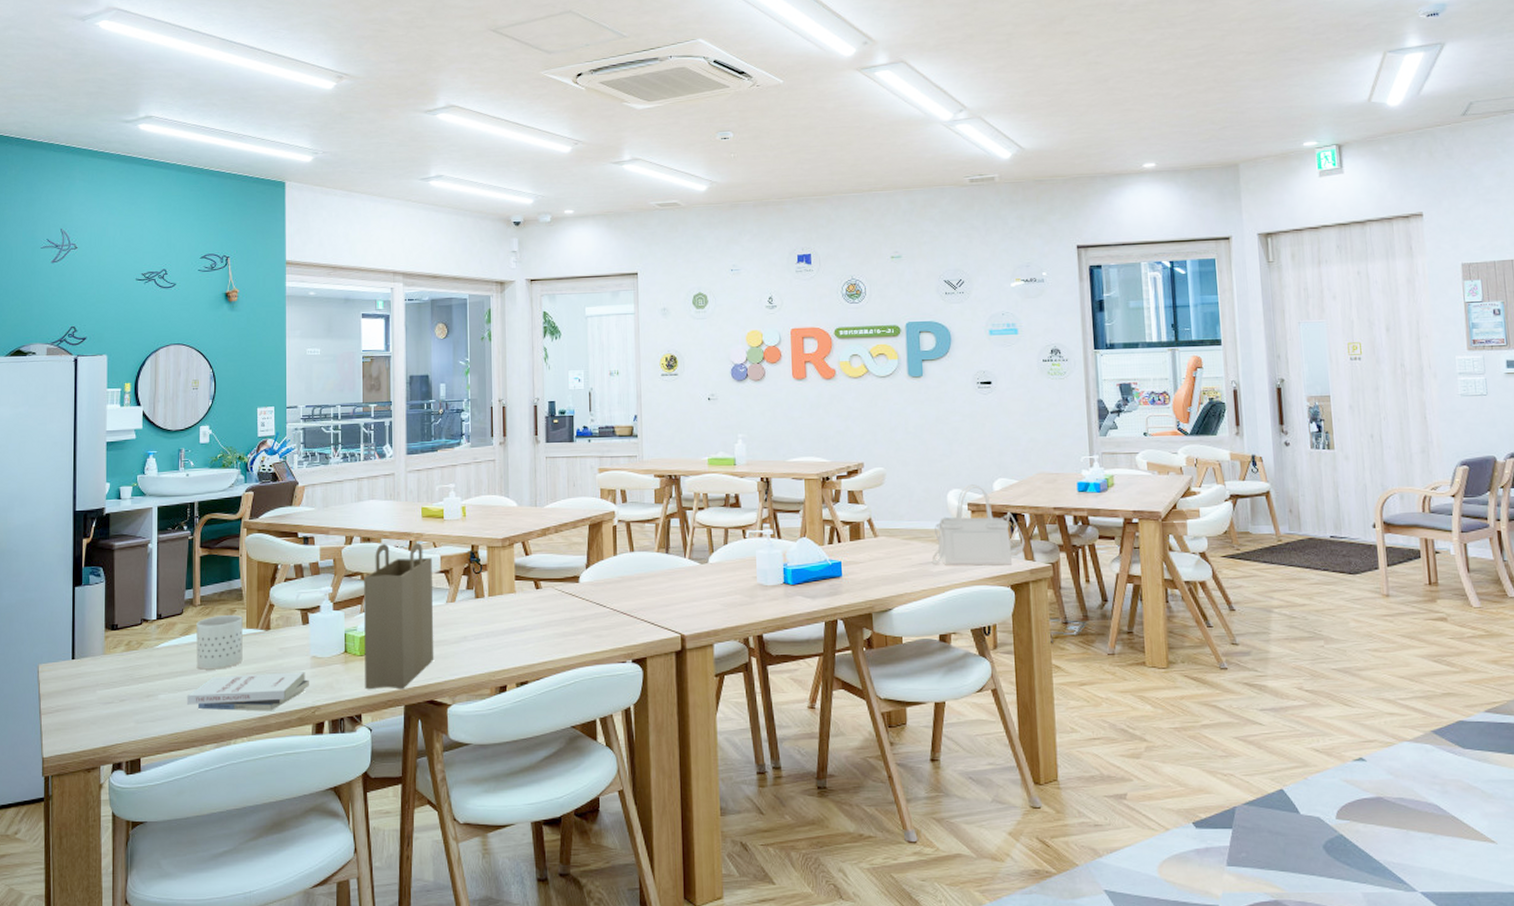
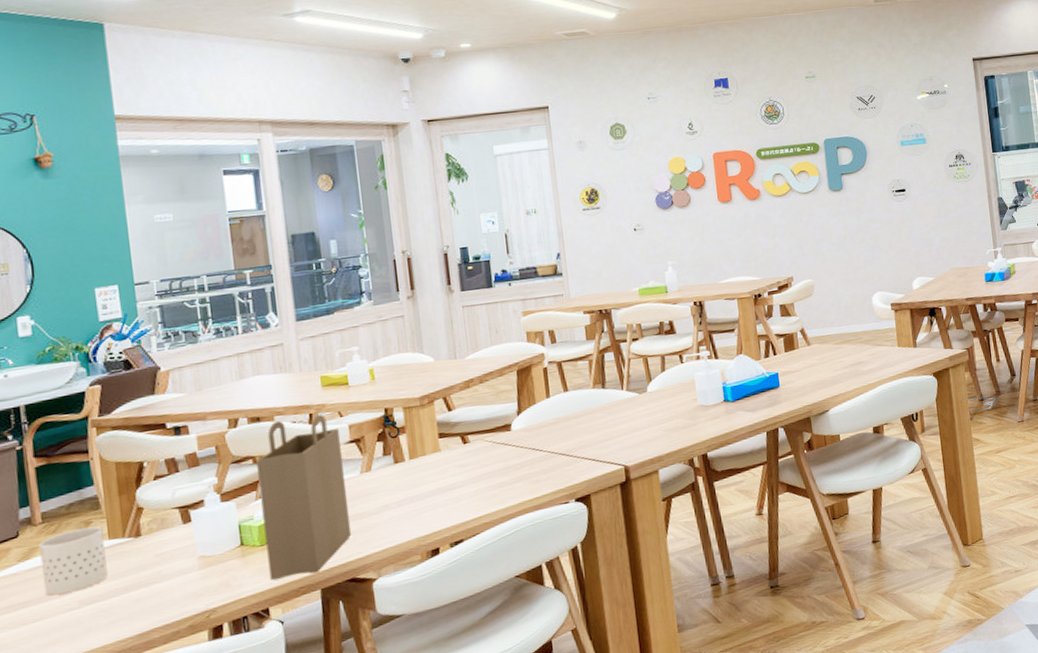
books: present [186,672,309,711] -> none [35,575,199,640]
handbag: present [932,484,1025,566] -> none [862,285,944,364]

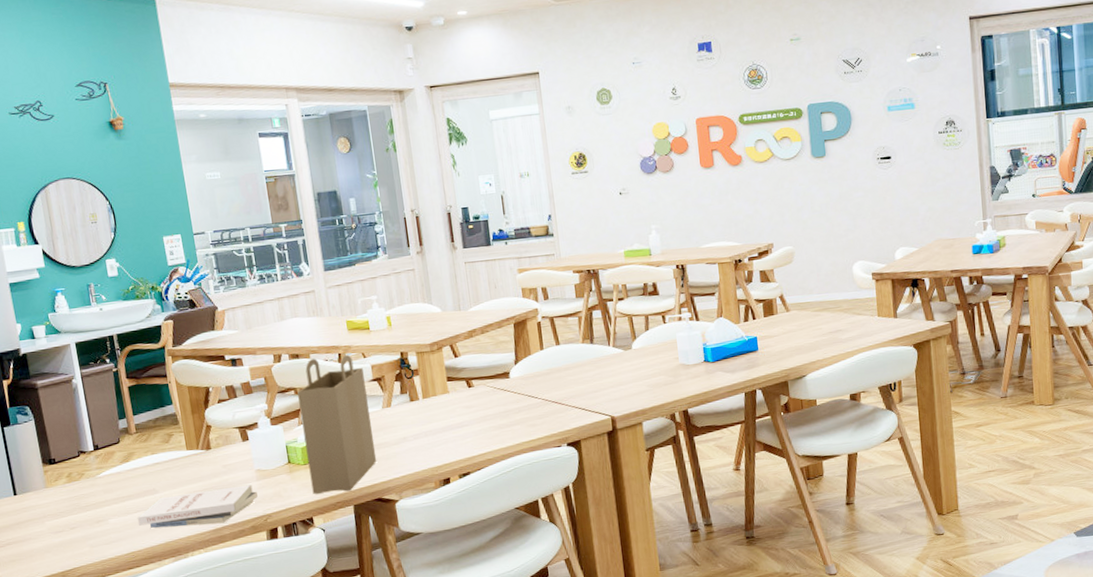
books: none [35,575,199,640] -> present [137,484,258,529]
mug: present [39,526,108,596] -> none [135,438,188,493]

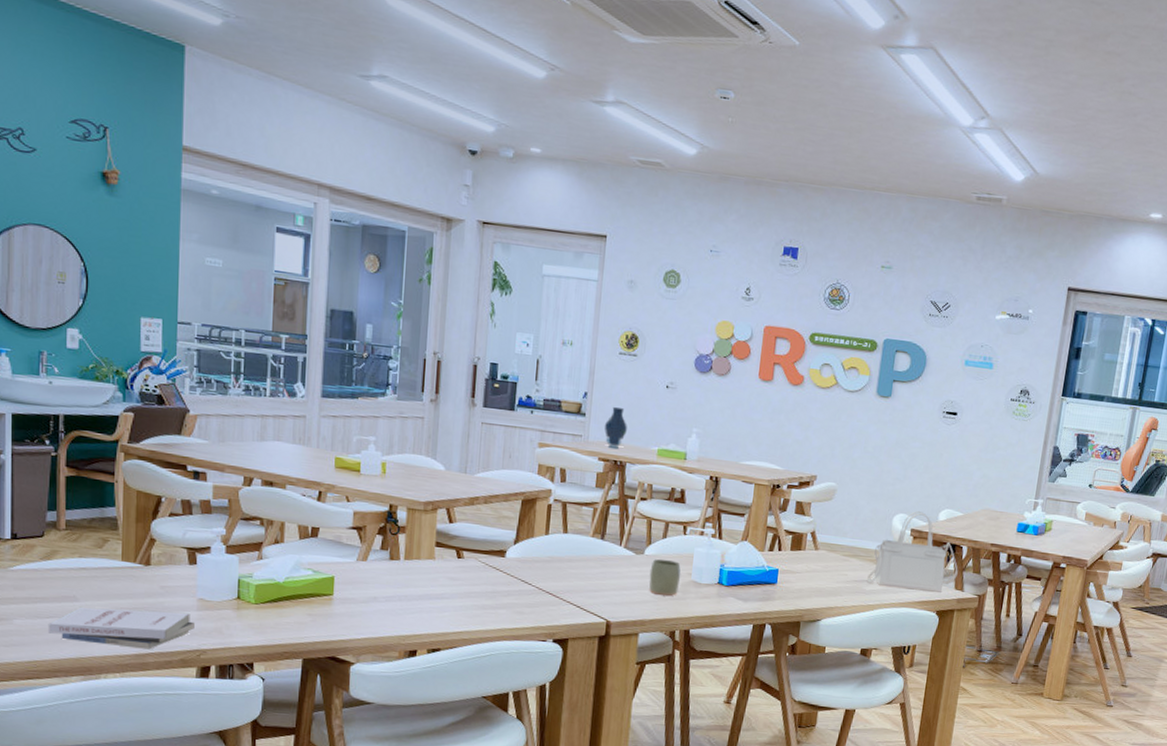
shopping bag: present [297,354,377,495] -> none [259,490,344,642]
vase: none [572,222,593,261] -> present [604,407,627,450]
mug: none [640,349,670,383] -> present [649,558,681,596]
handbag: none [841,255,926,332] -> present [867,511,958,592]

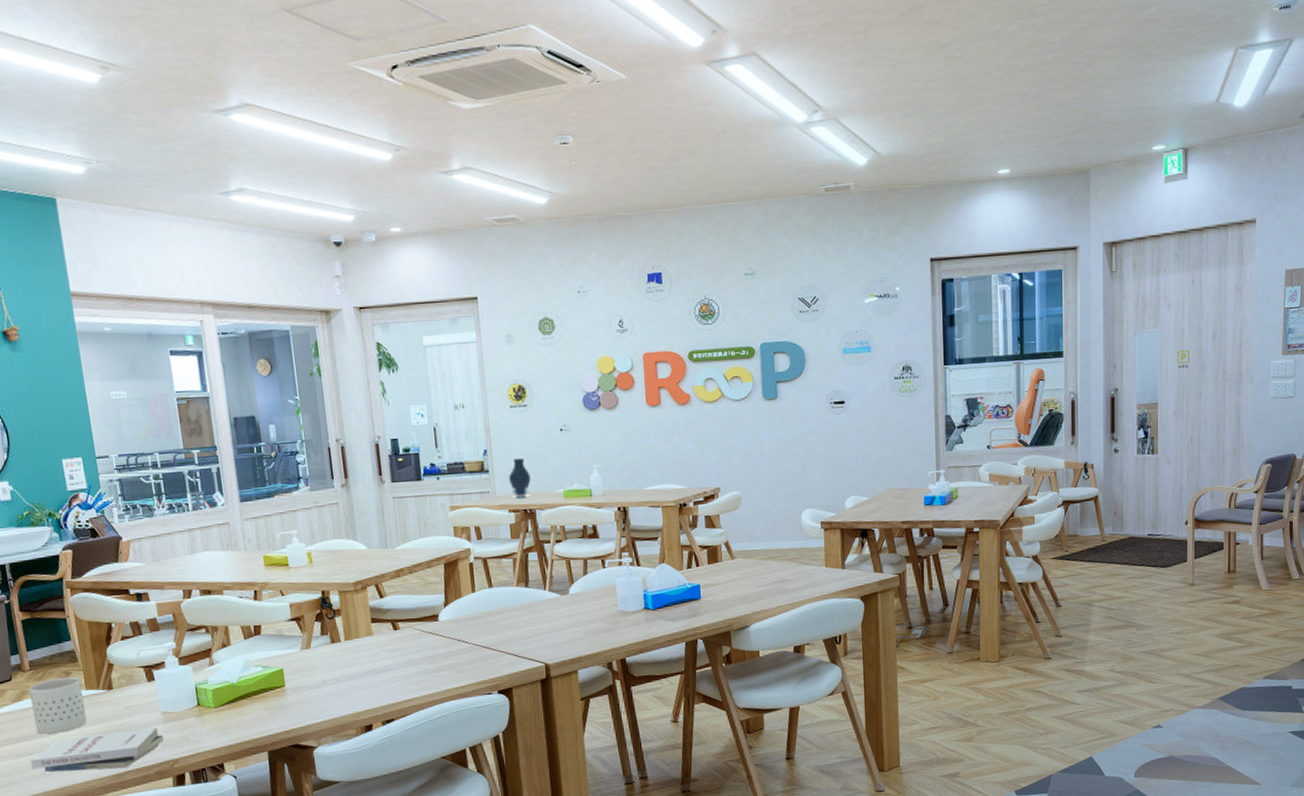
mug: none [60,543,117,601] -> present [29,677,87,734]
mug: present [649,558,681,596] -> none [577,594,608,630]
handbag: present [867,511,958,592] -> none [787,503,874,582]

